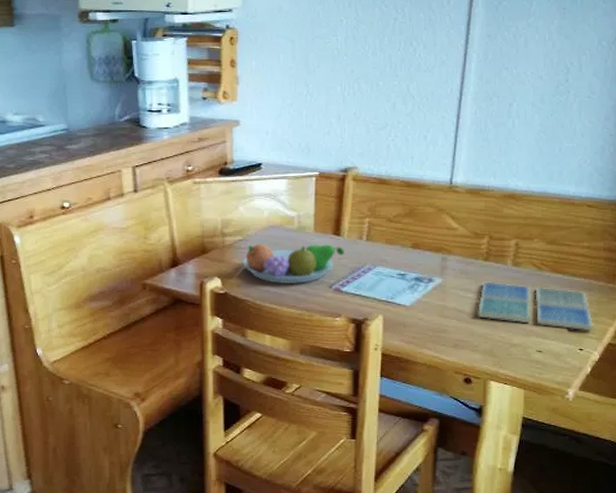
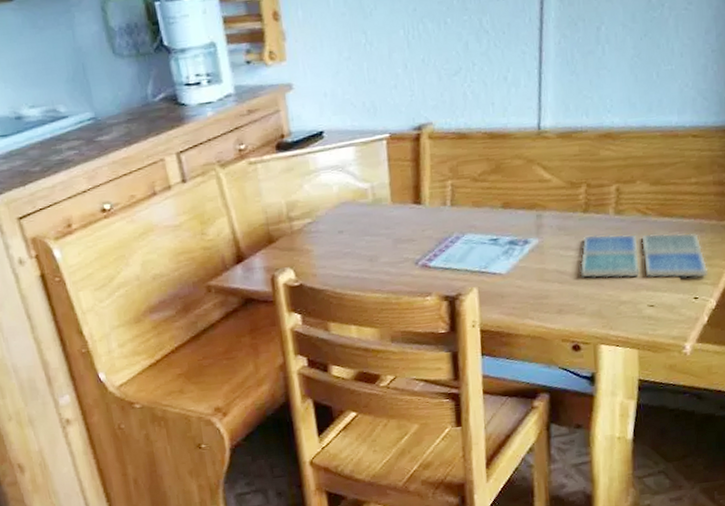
fruit bowl: present [242,244,344,285] -> none [315,215,428,267]

